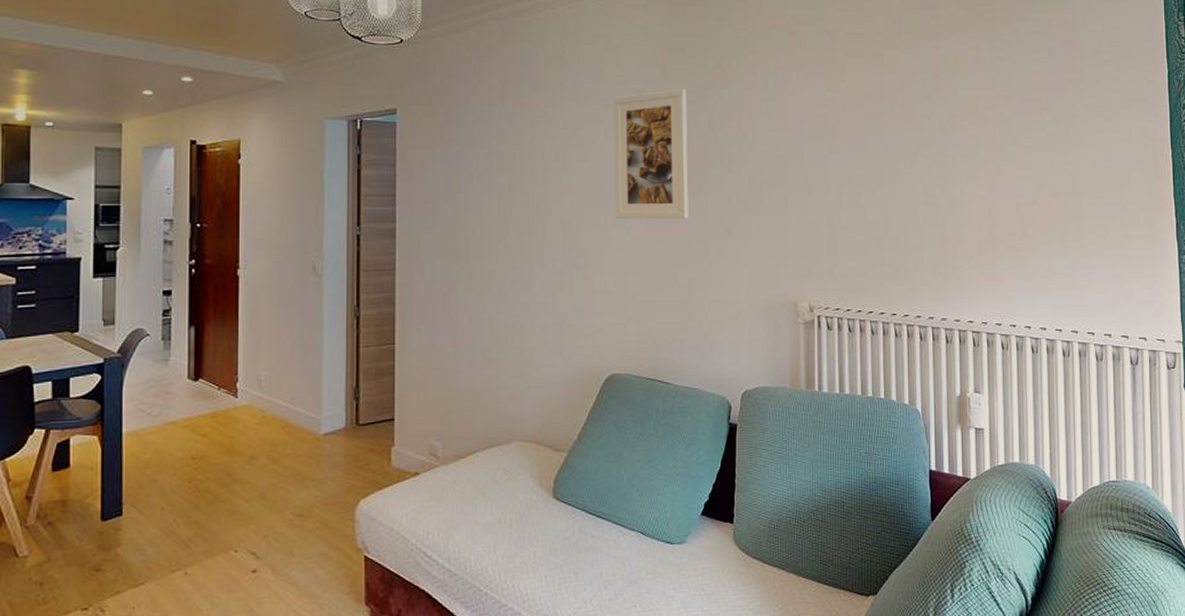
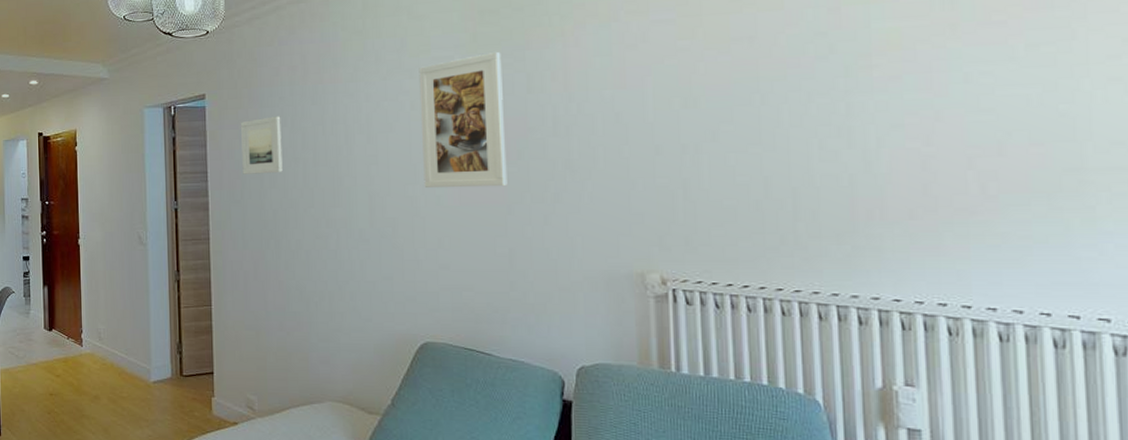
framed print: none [435,138,477,199] -> present [241,116,283,174]

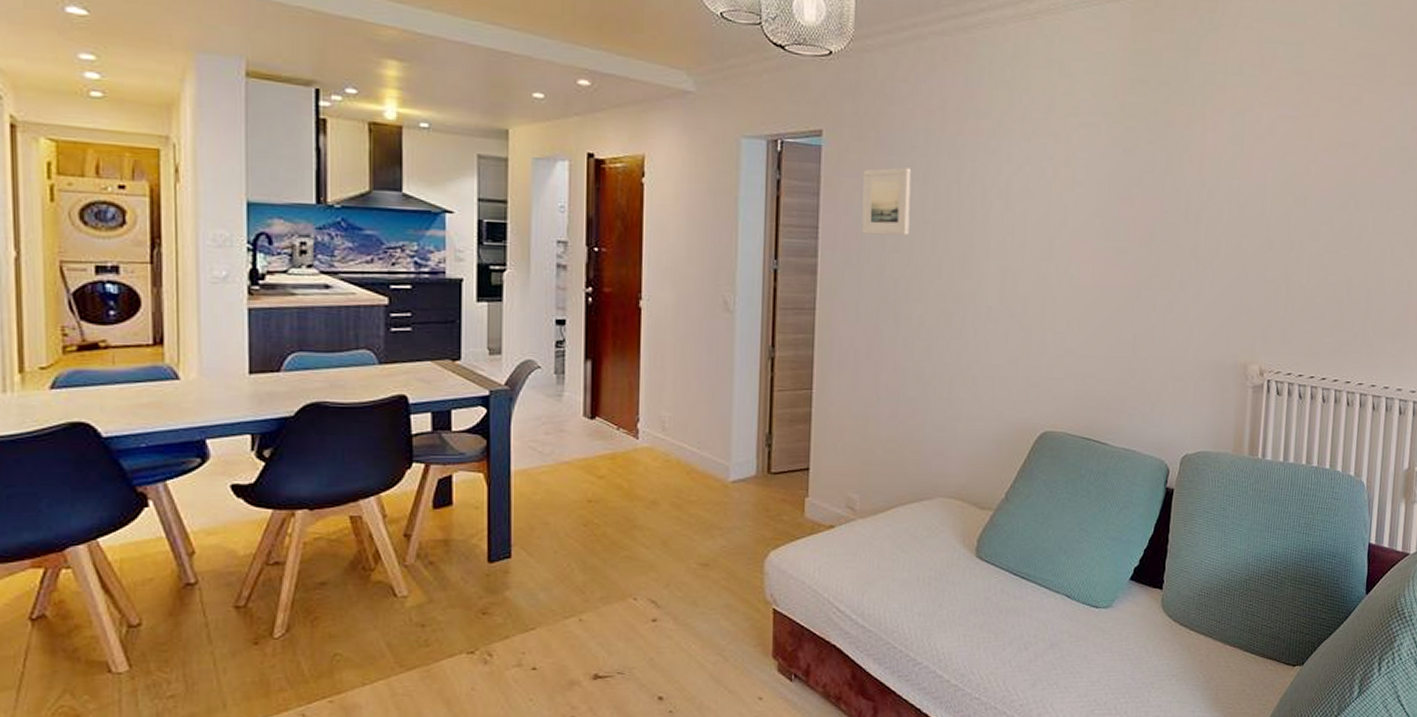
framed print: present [419,51,507,188] -> none [1059,125,1146,270]

